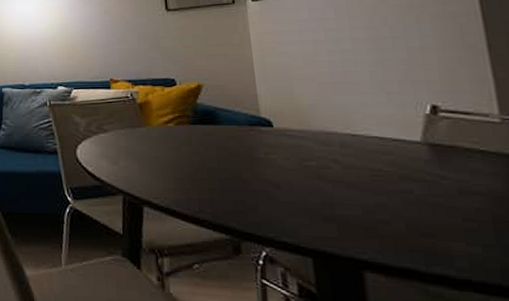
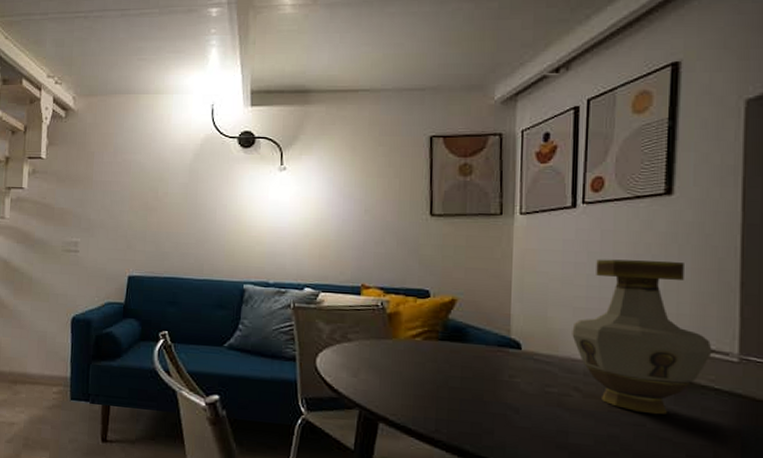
vase: none [321,30,471,181] -> present [572,259,712,415]

